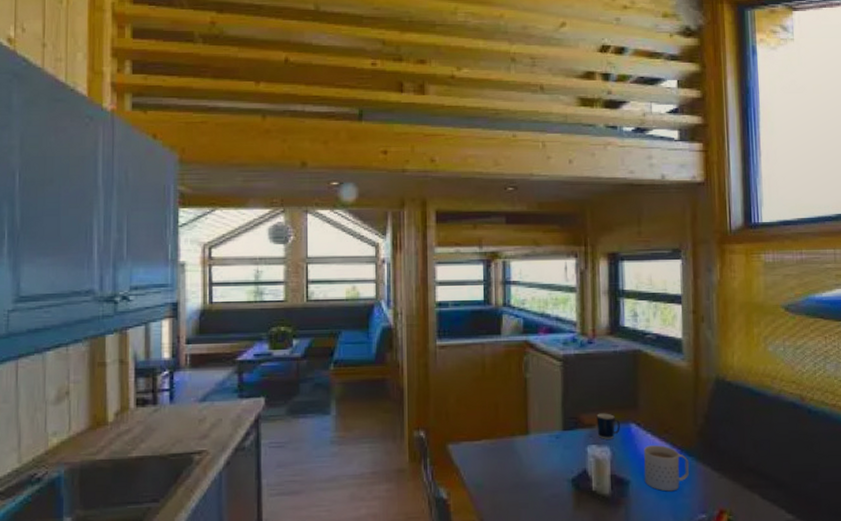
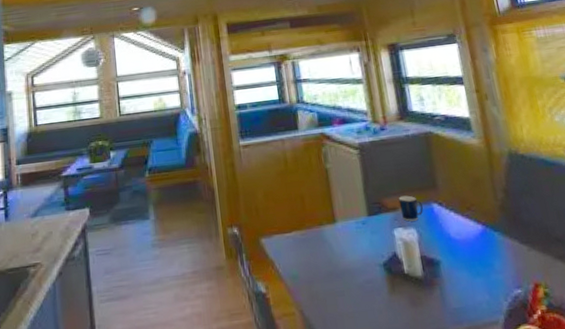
mug: present [643,445,690,492] -> none [449,222,498,269]

